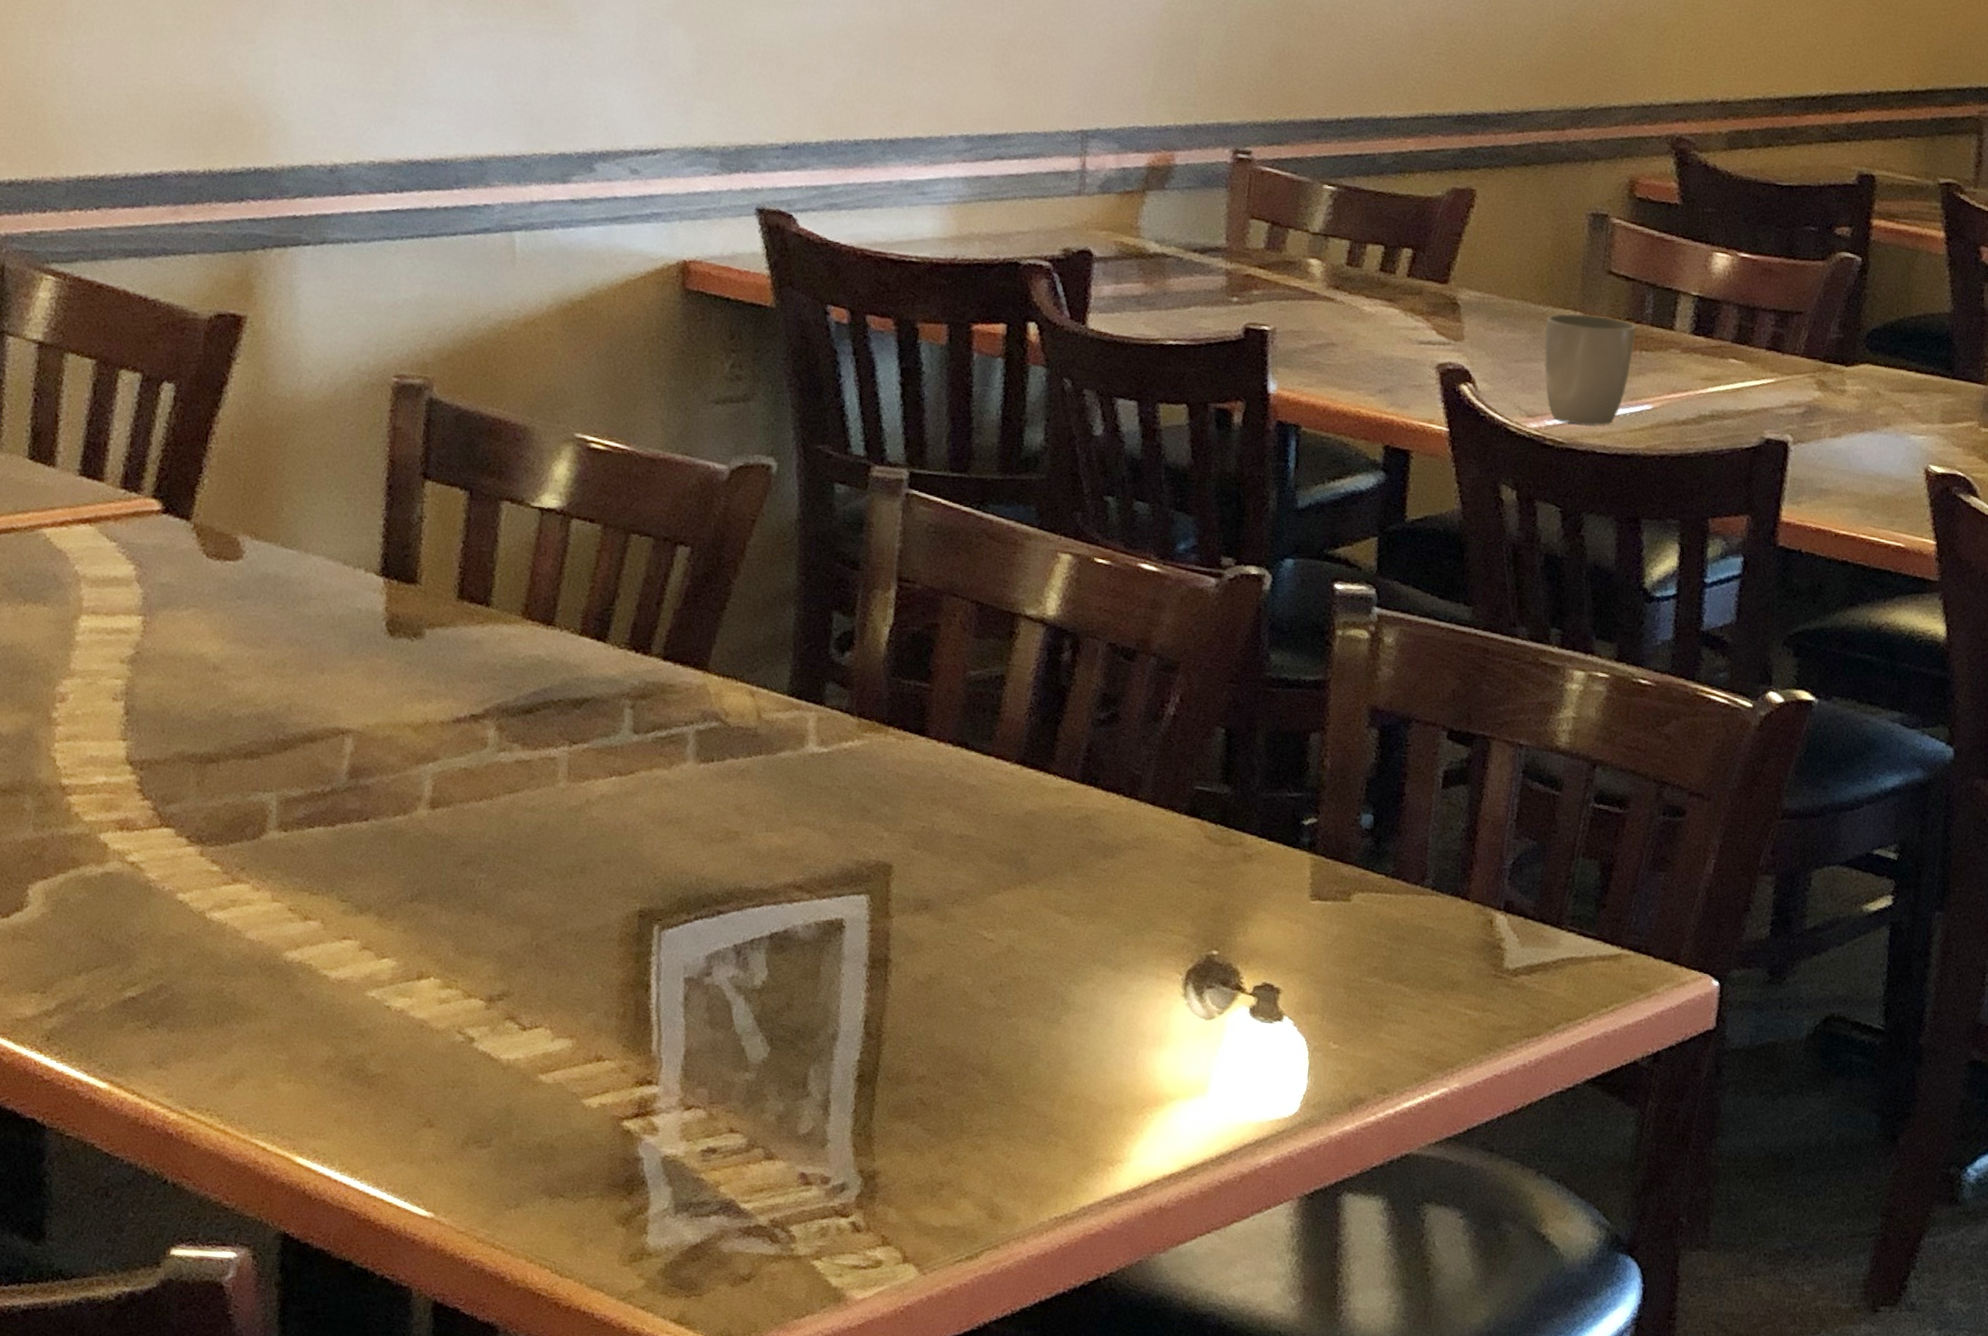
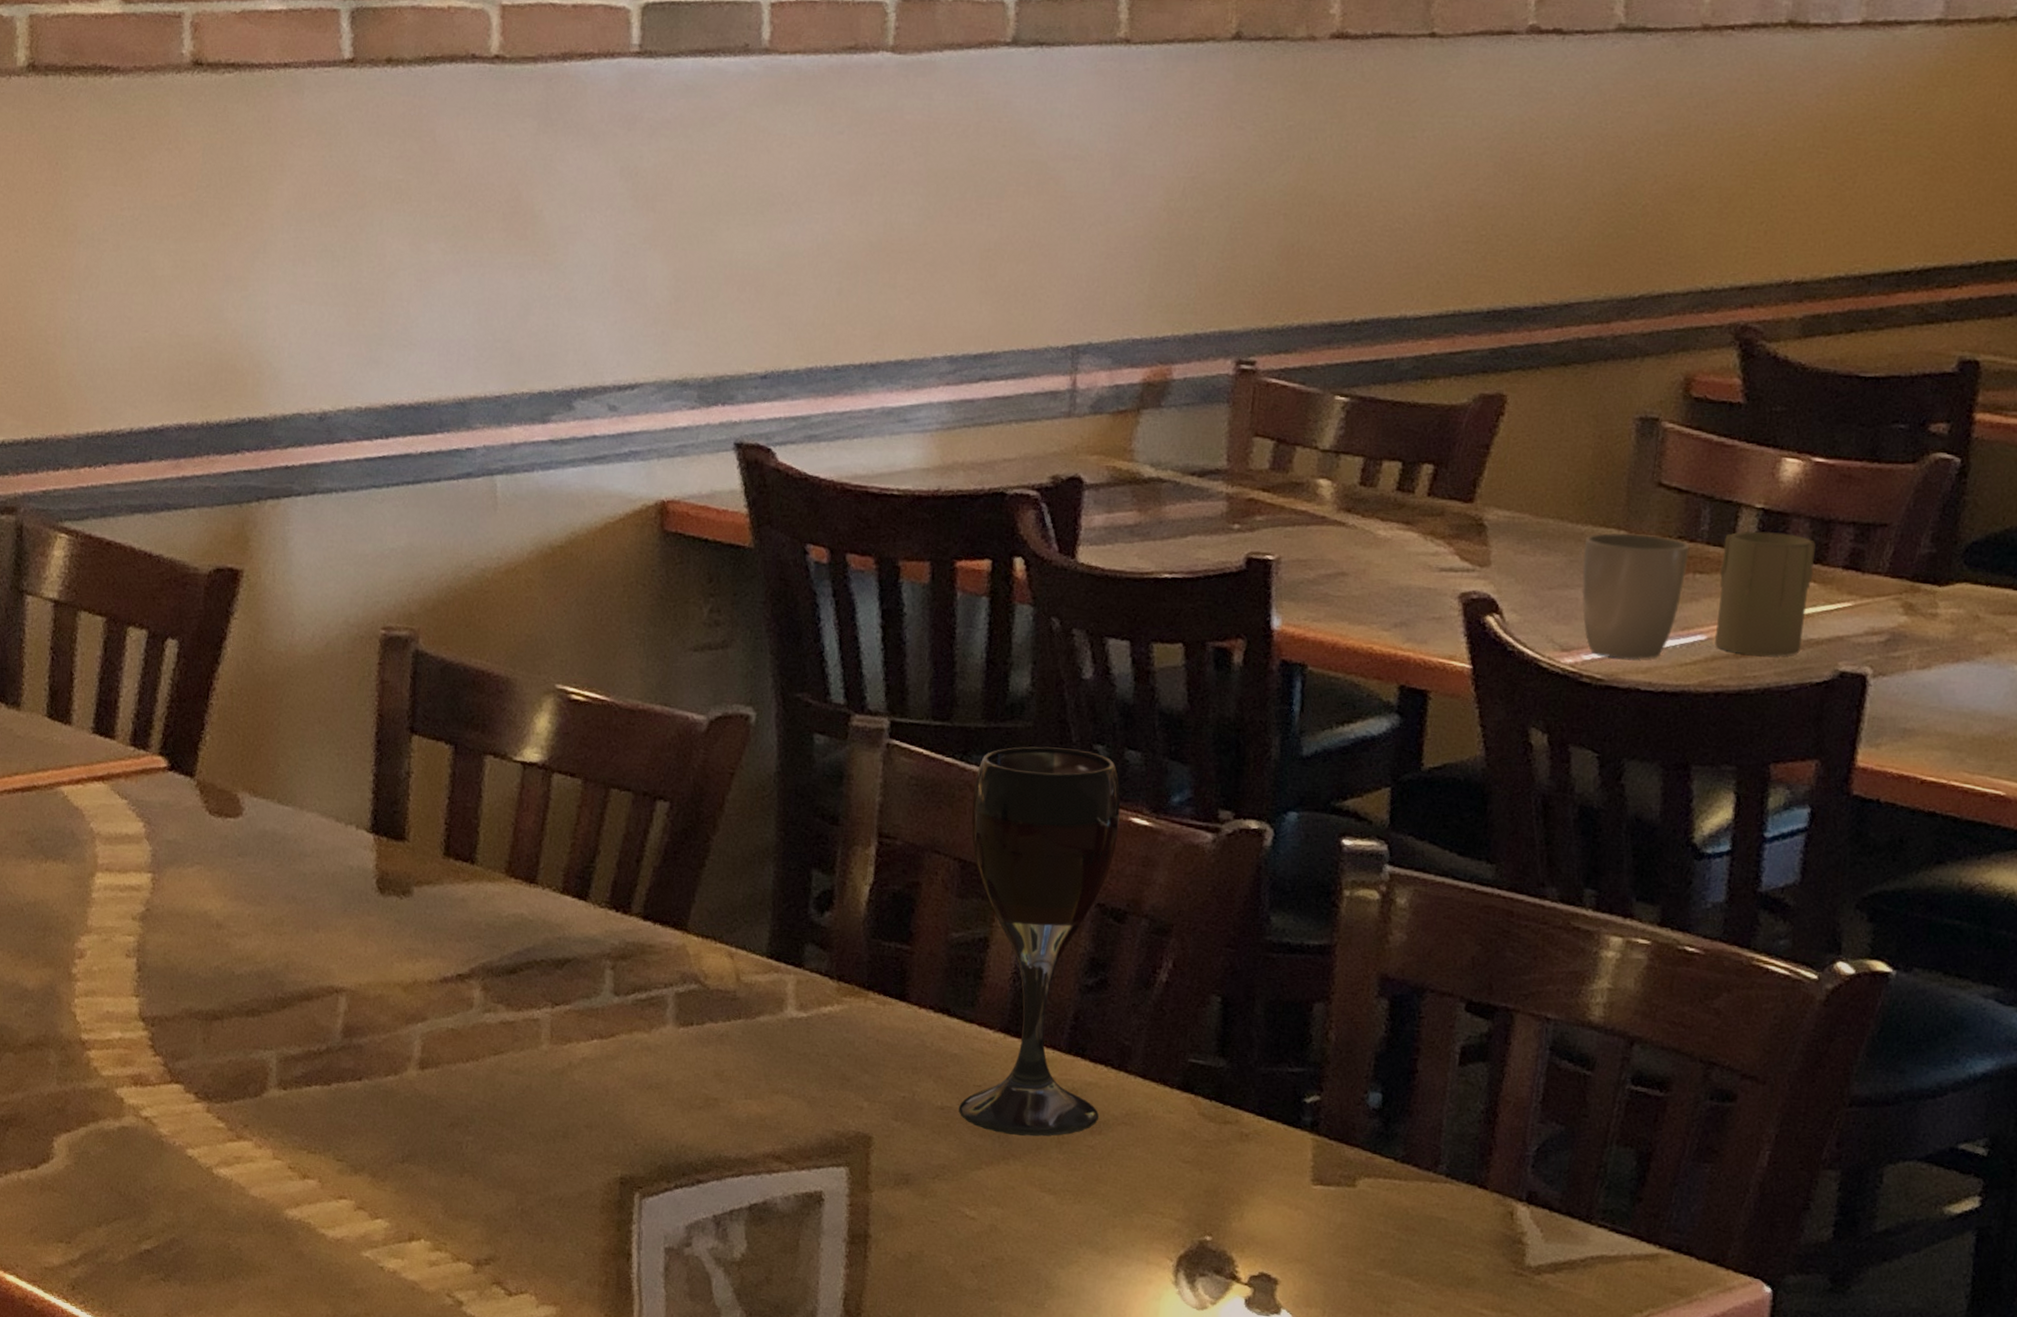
cup: none [977,497,1130,862] -> present [958,746,1121,1137]
candle: none [1659,315,1743,424] -> present [1715,531,1816,656]

